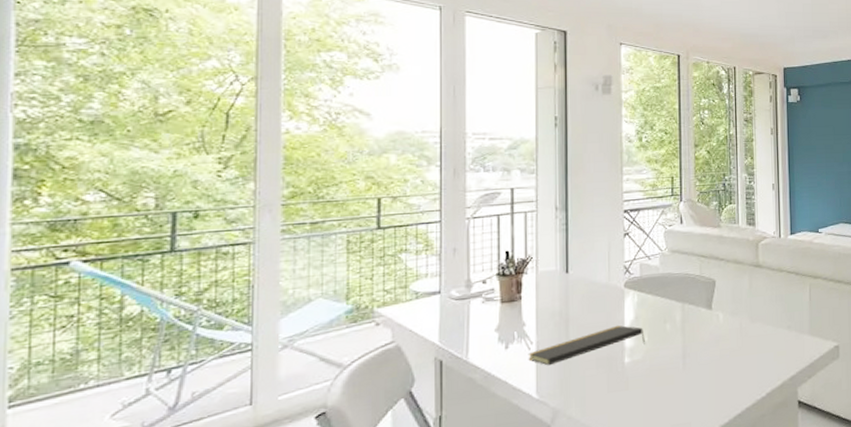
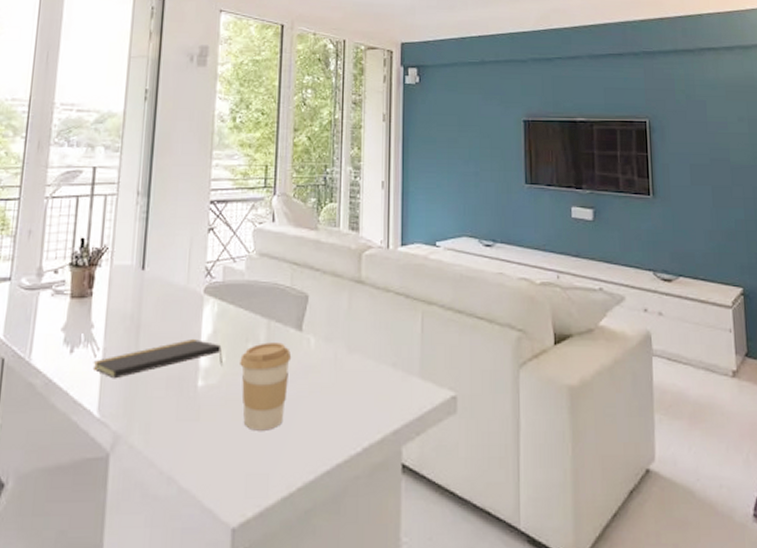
coffee cup: none [660,320,704,392] -> present [240,343,292,431]

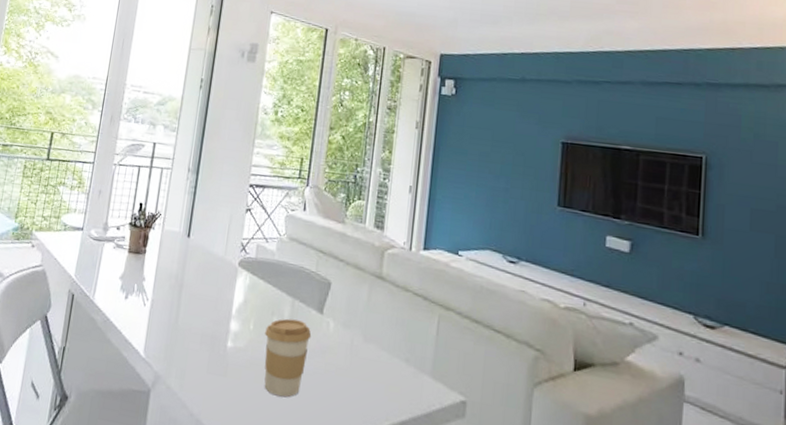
notepad: present [93,338,223,379] -> none [142,304,250,333]

